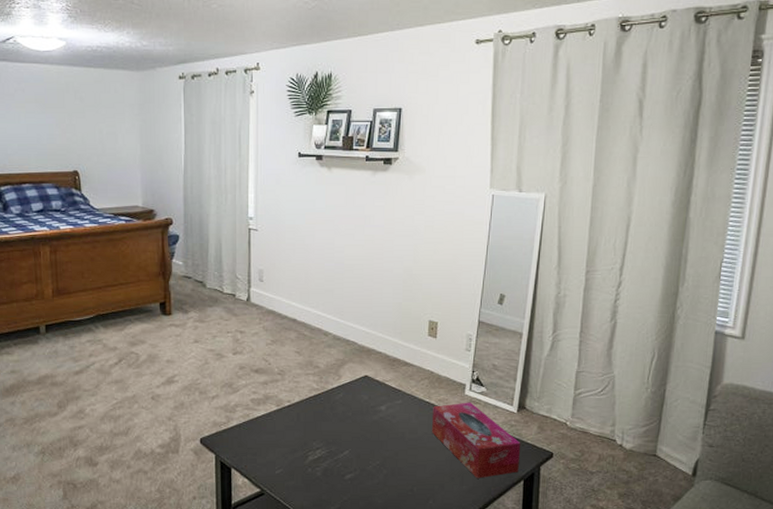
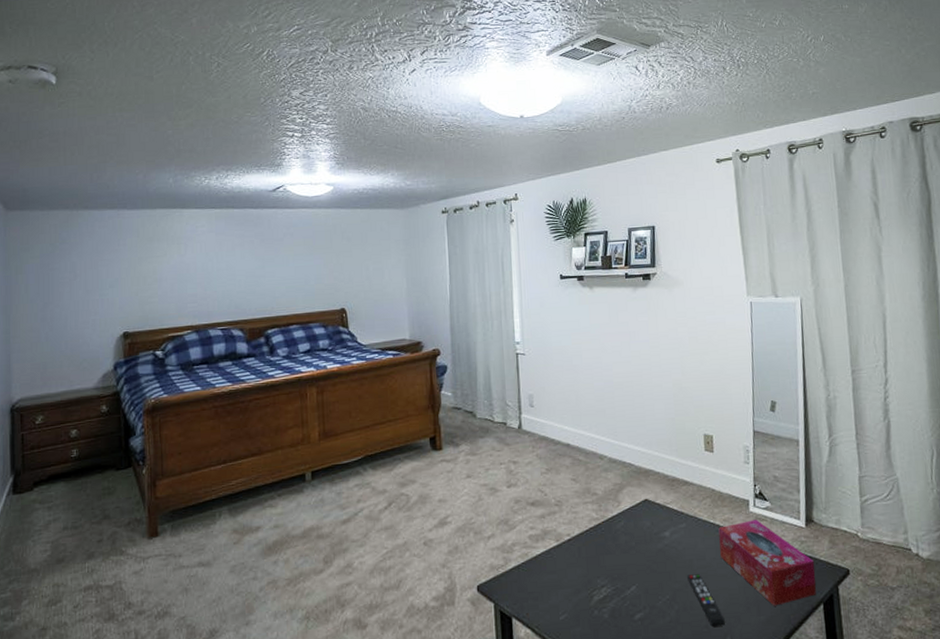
remote control: none [398,445,429,491] -> present [687,574,725,627]

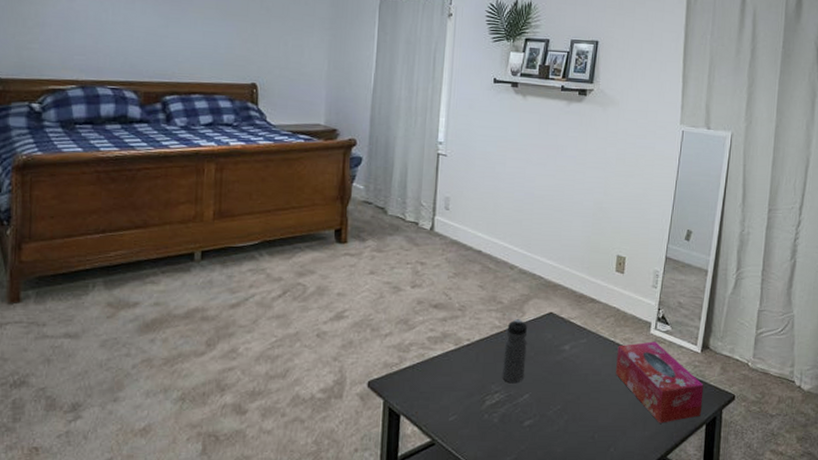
water bottle: none [604,508,629,576] -> present [502,318,528,384]
remote control: present [687,574,725,627] -> none [581,388,611,438]

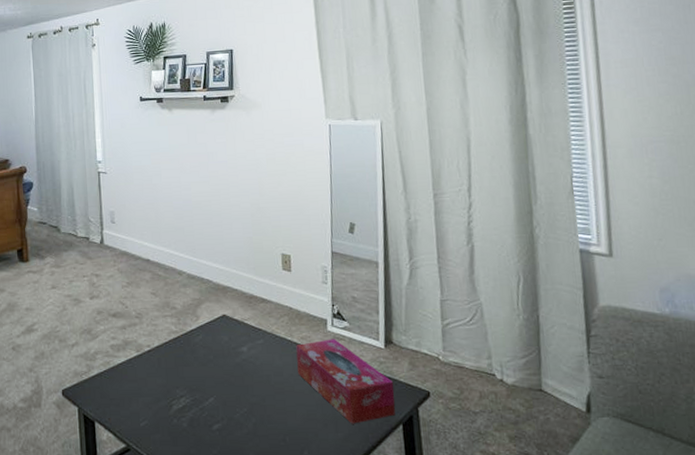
water bottle: present [502,318,528,384] -> none [183,322,207,388]

